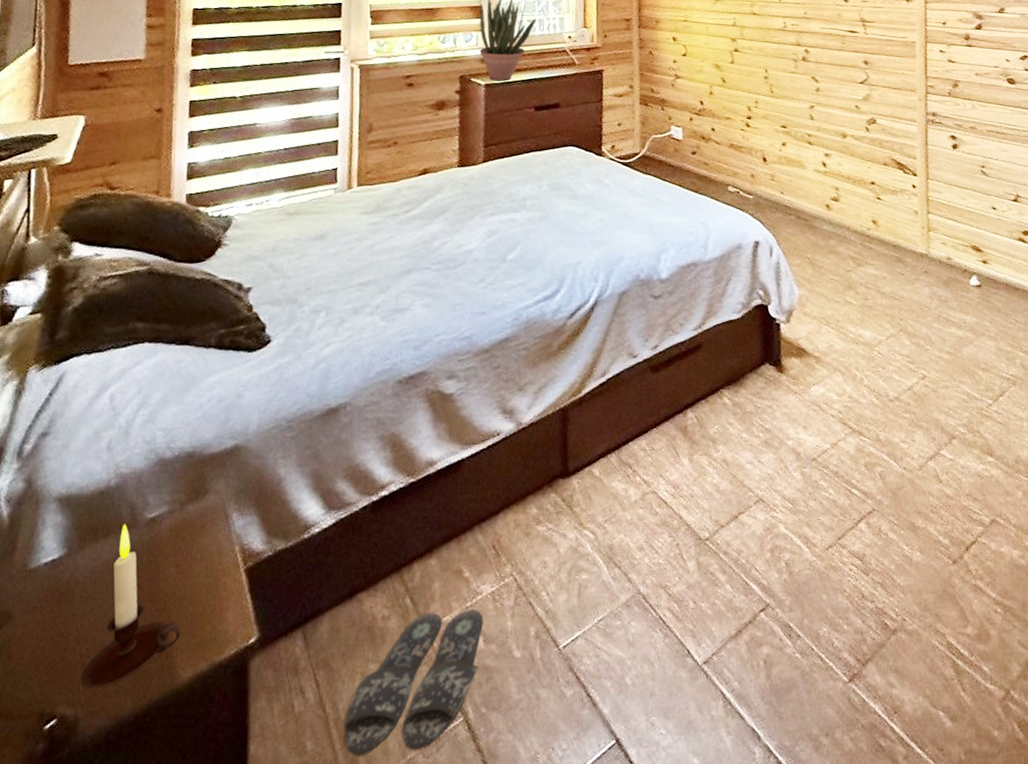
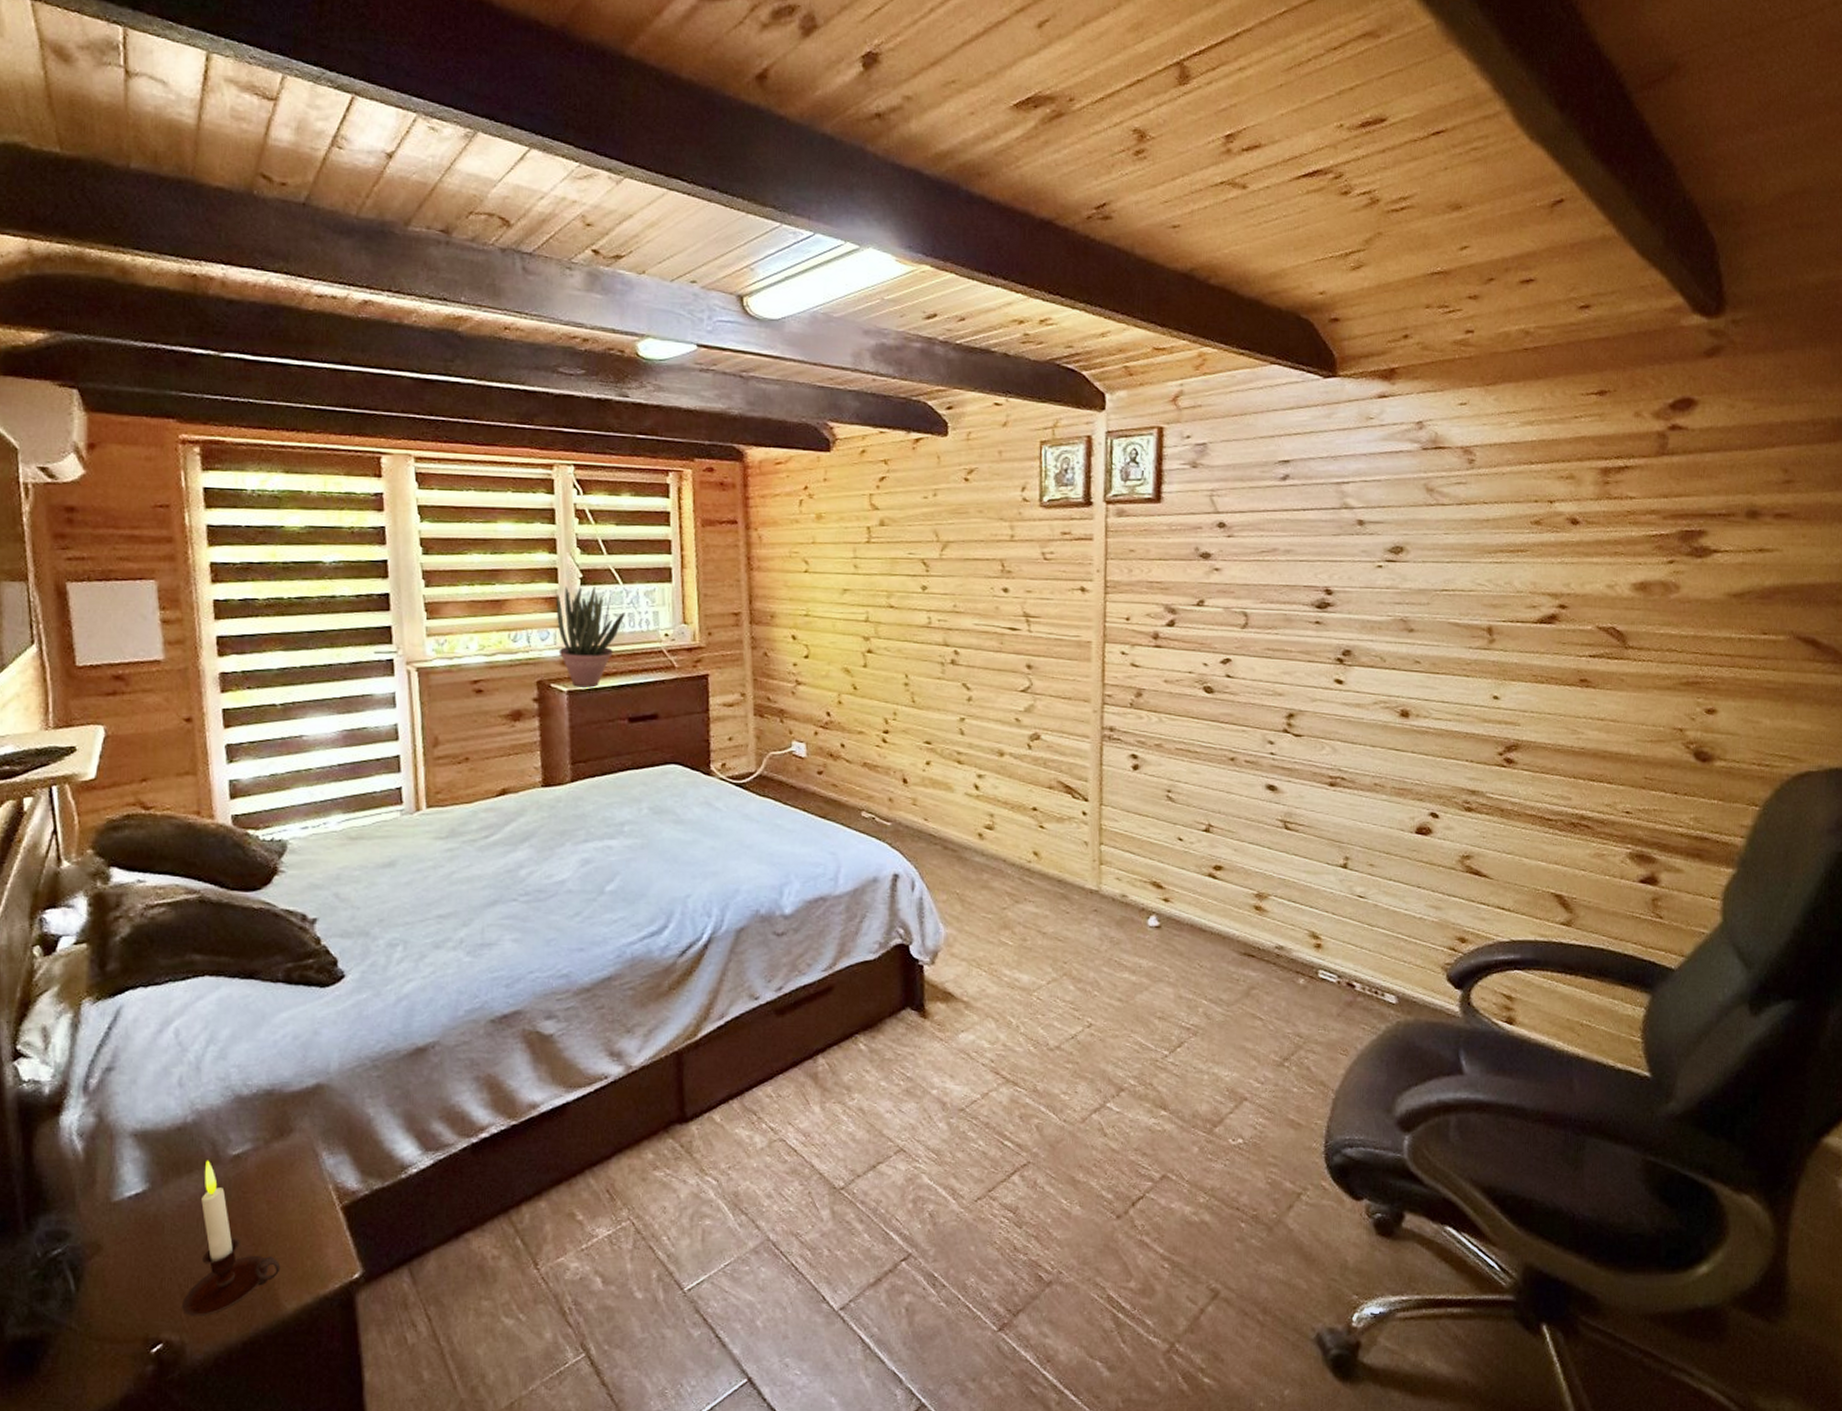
slippers: present [344,609,484,756] -> none [460,1252,601,1386]

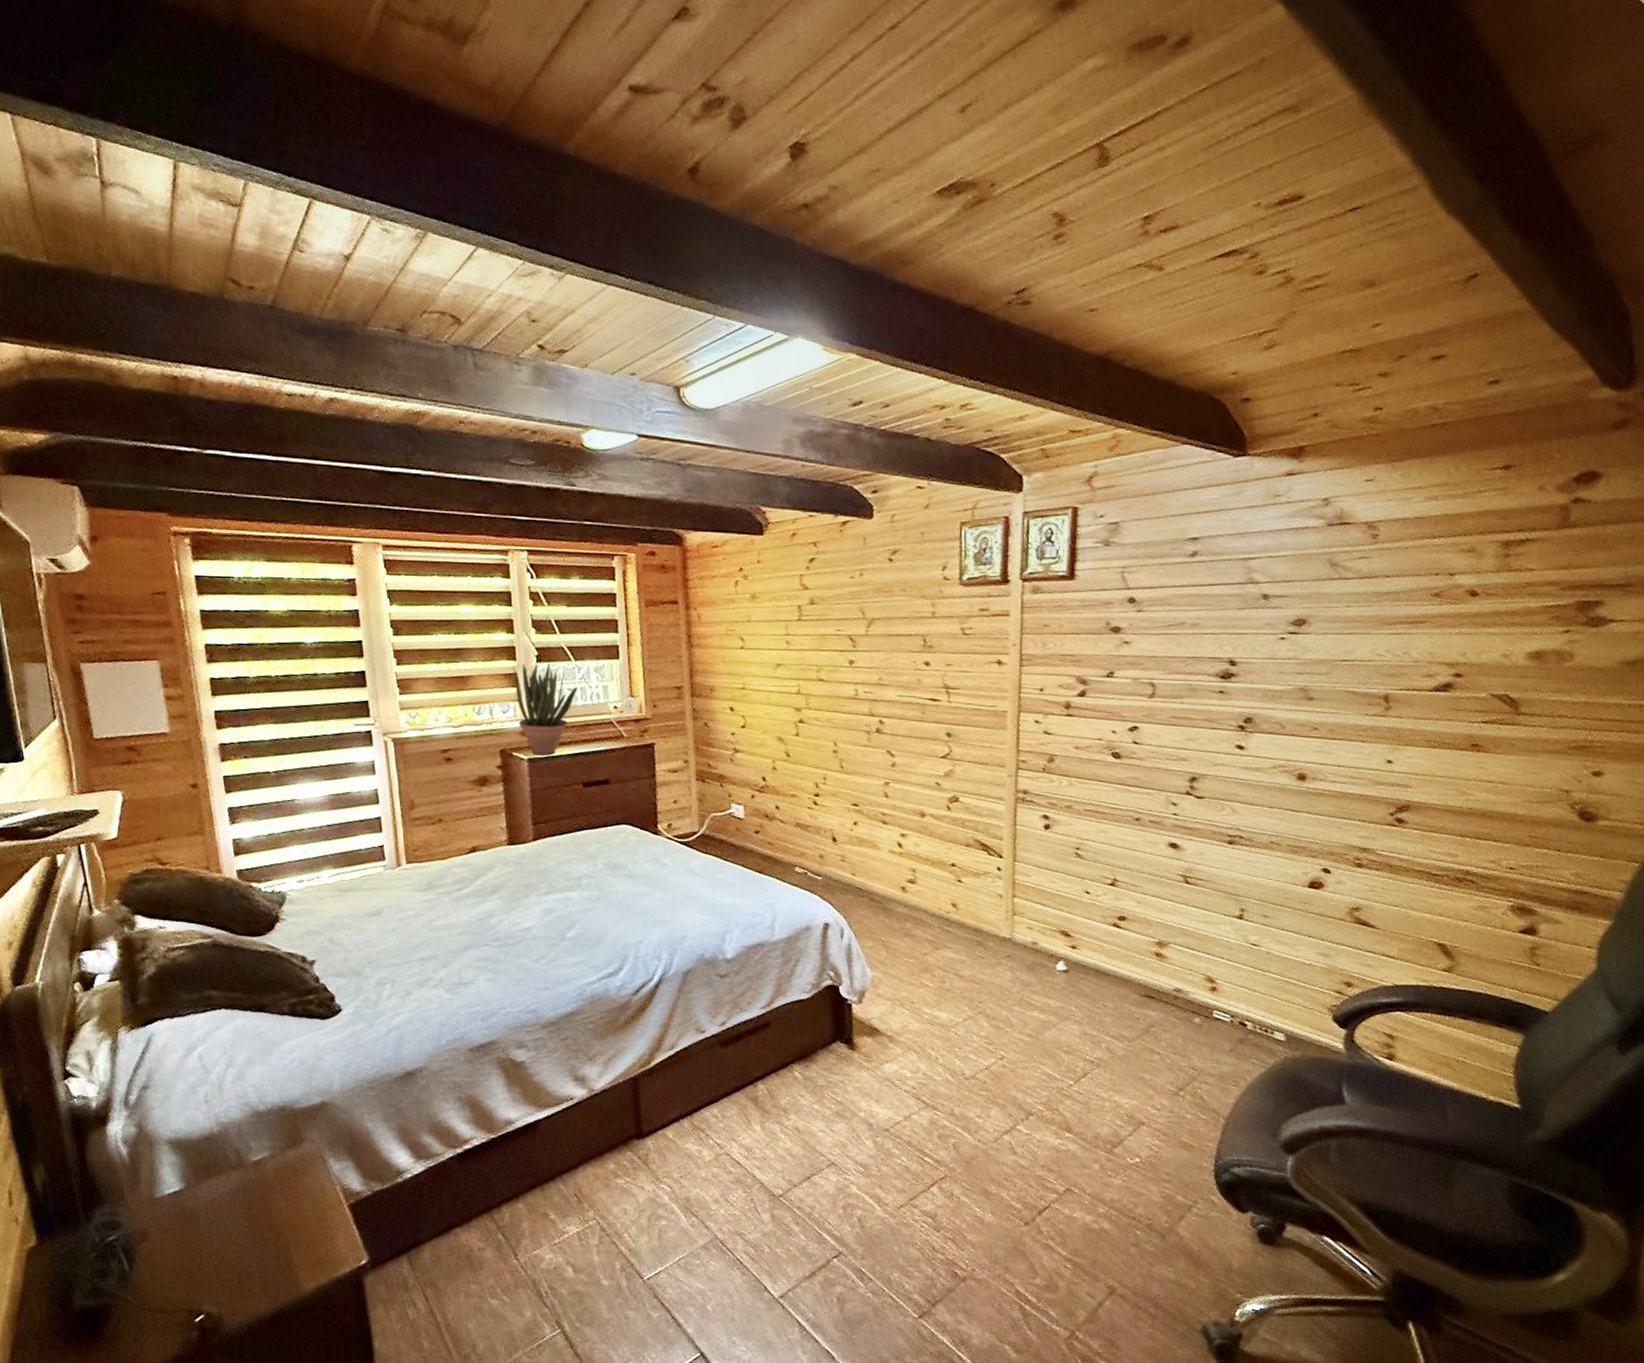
candle: present [182,1160,281,1317] -> none [219,1164,299,1294]

